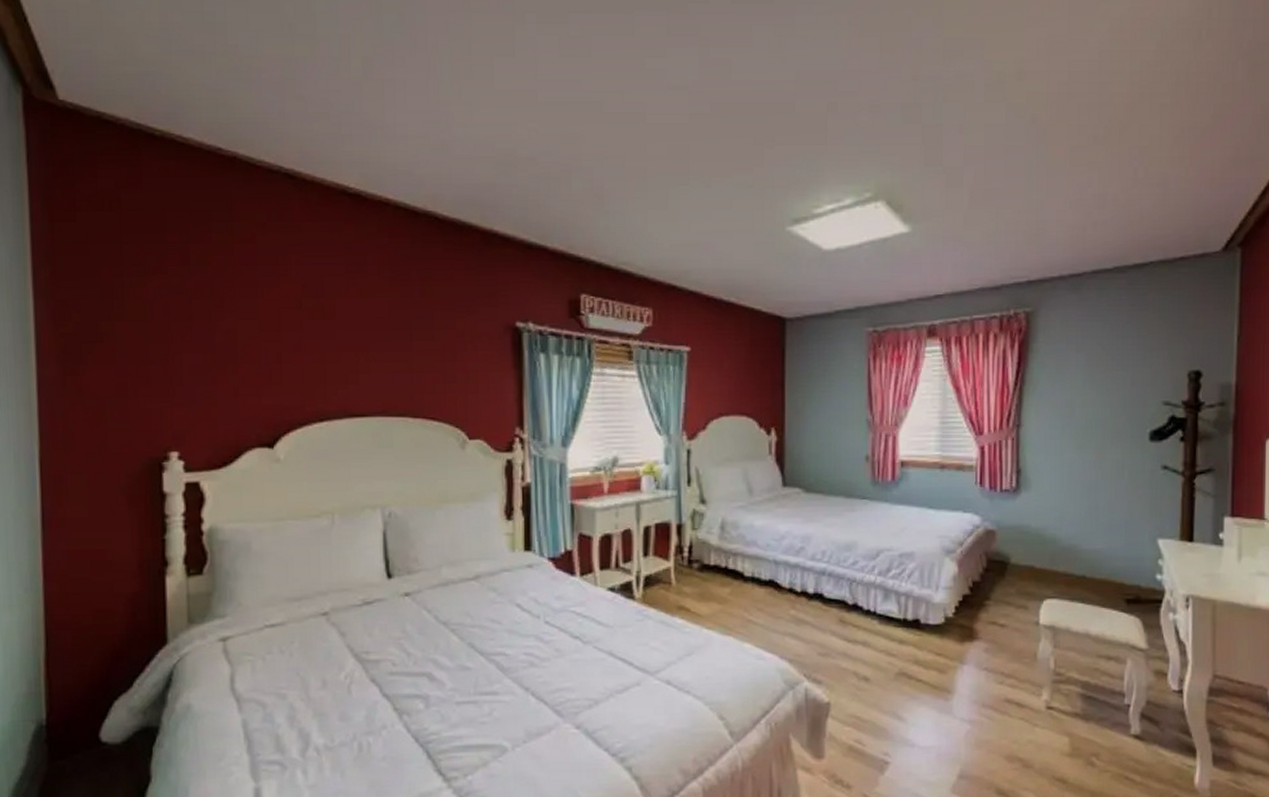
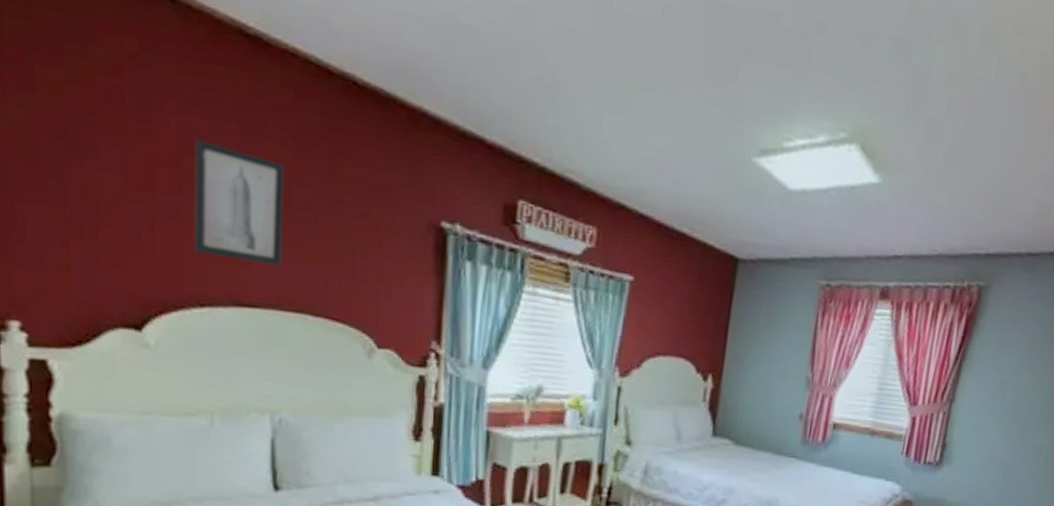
wall art: none [311,282,385,379] -> present [193,138,286,267]

